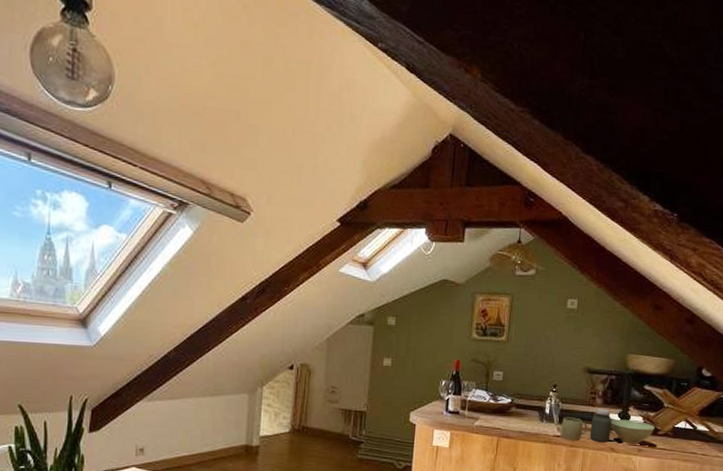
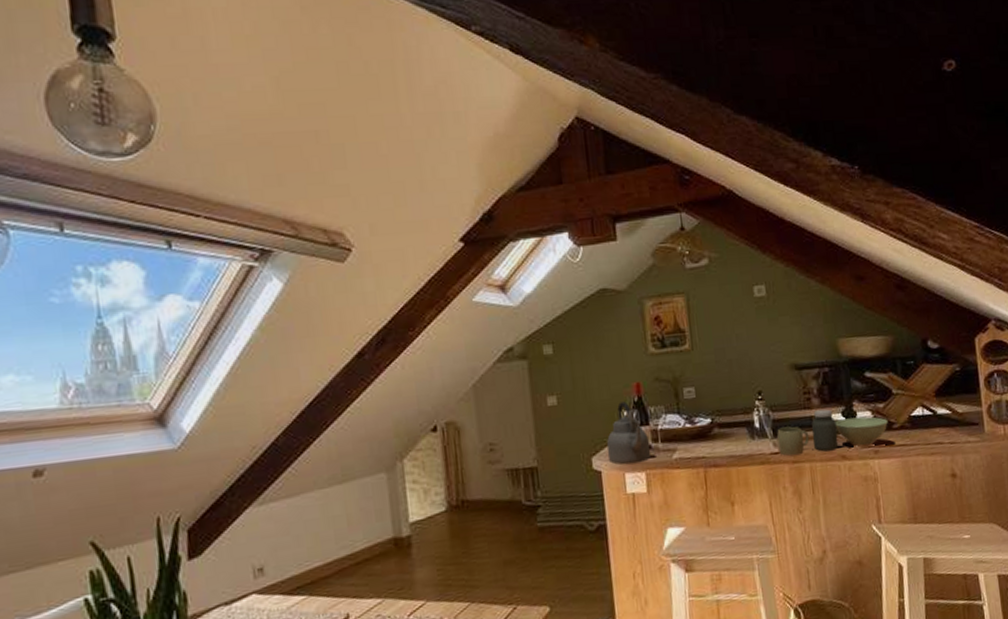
kettle: none [422,373,459,424] -> present [606,401,652,466]

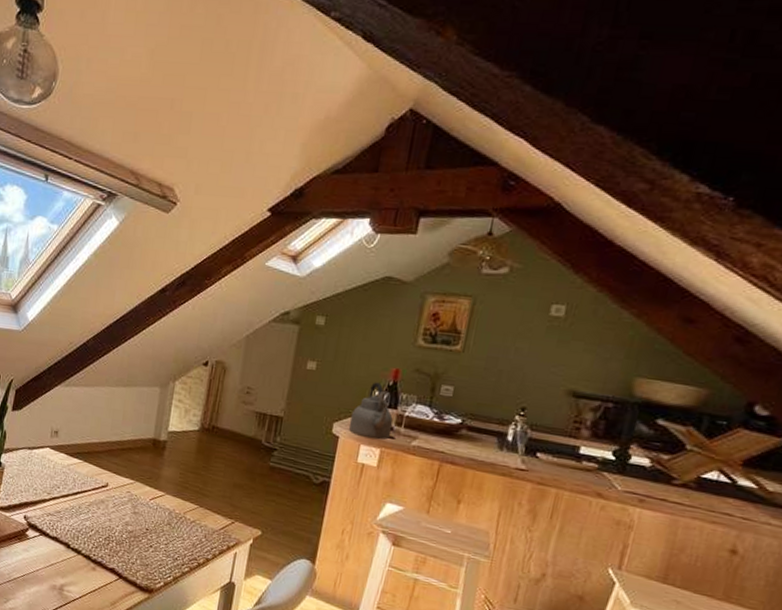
mug: present [776,426,810,457] -> none [525,447,566,480]
jar: present [812,409,839,453] -> none [566,442,603,487]
bowl: present [835,417,888,448] -> none [600,457,668,494]

